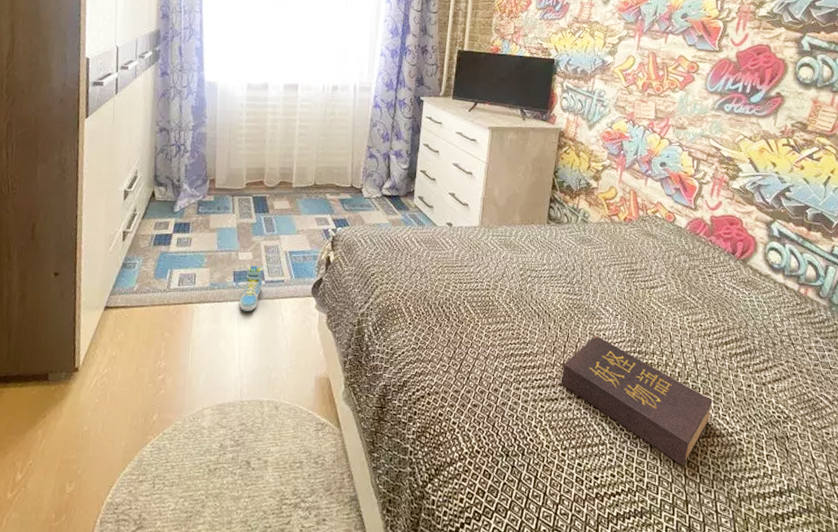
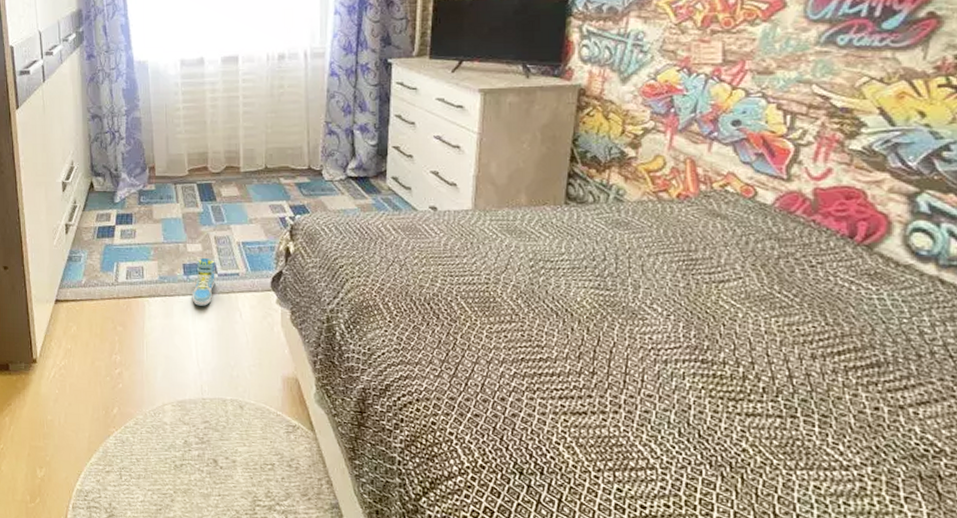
hardback book: present [561,335,713,466] -> none [590,339,817,502]

